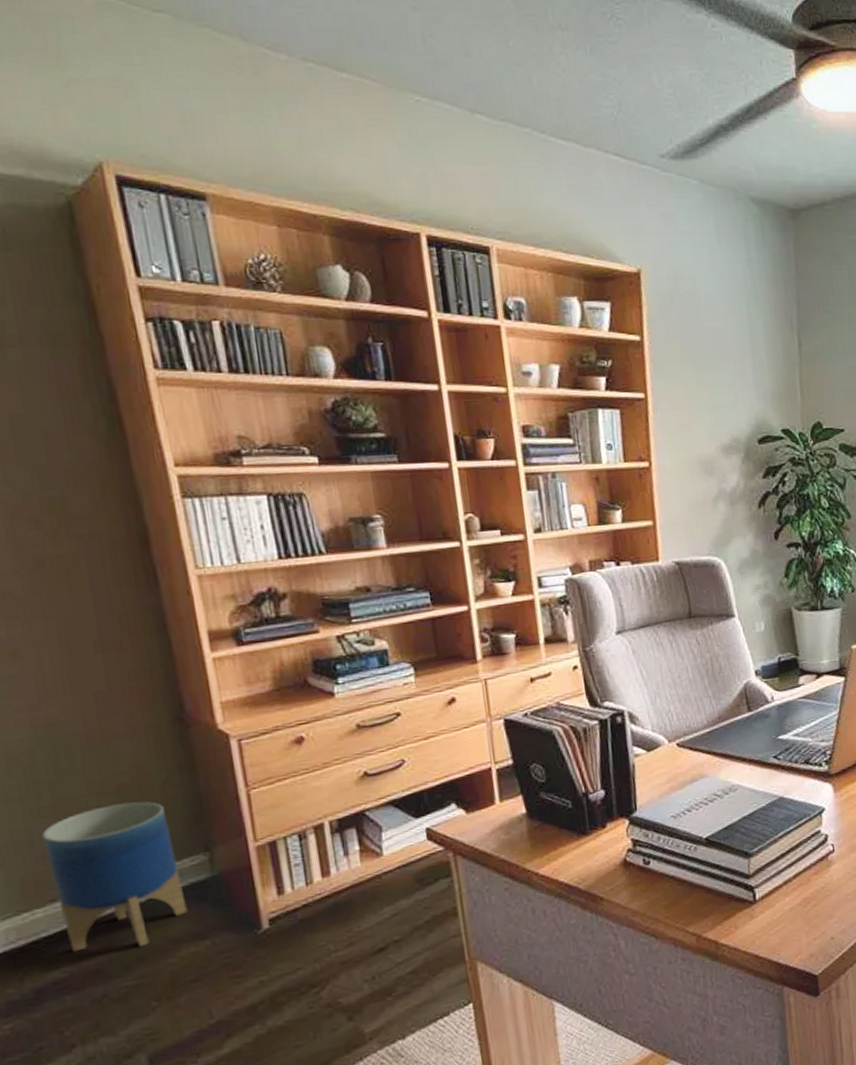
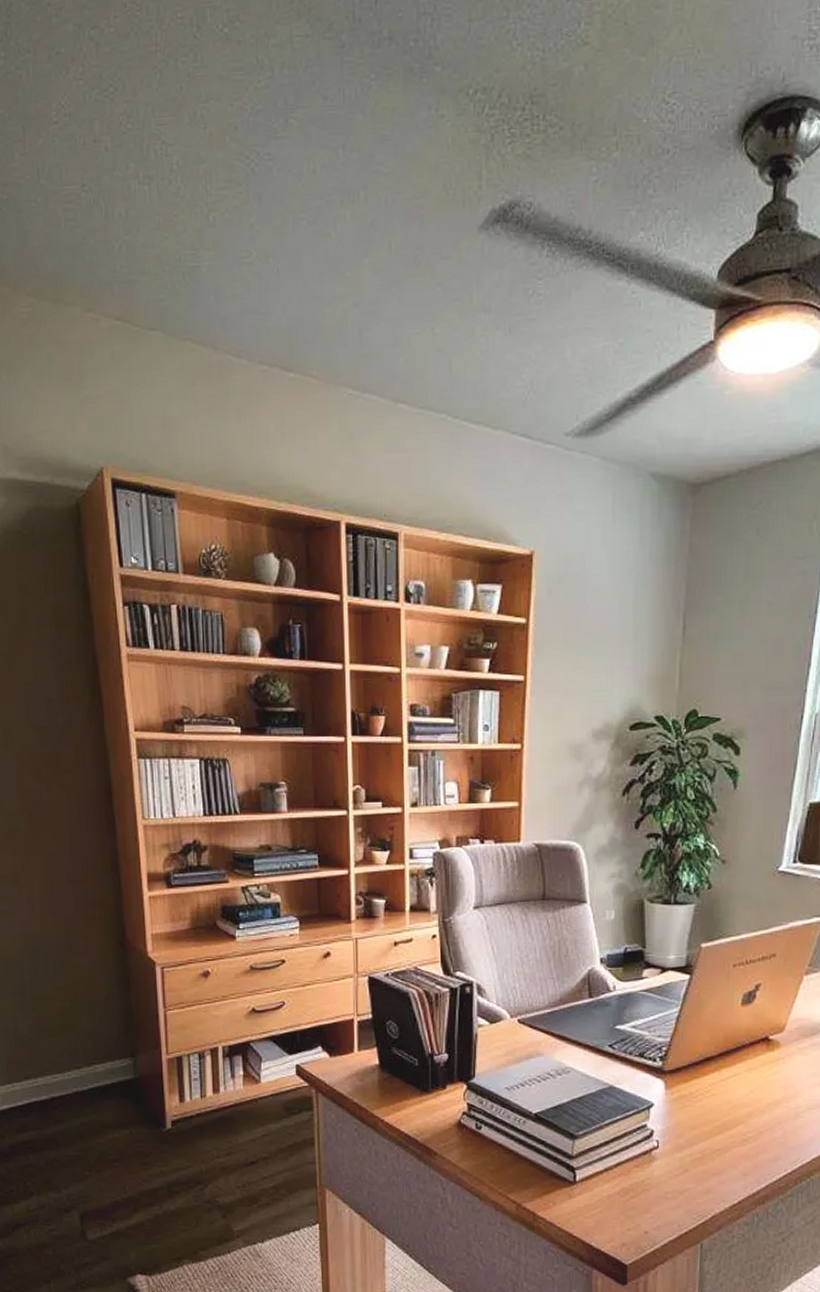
planter: present [41,801,188,953] -> none [23,1008,115,1125]

